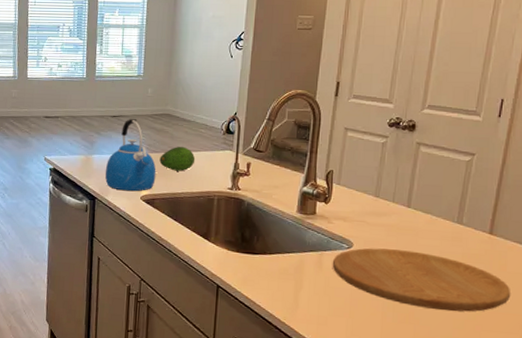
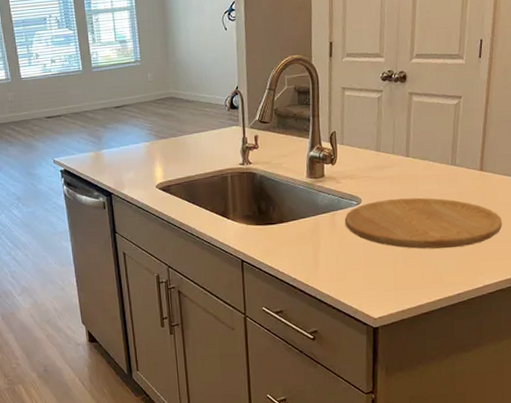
kettle: present [104,119,156,192] -> none [116,107,169,182]
fruit: present [159,147,196,172] -> none [169,129,205,155]

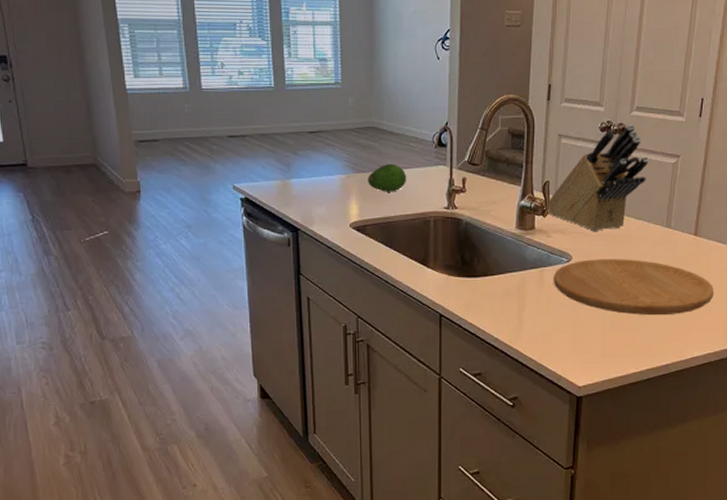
fruit: none [169,129,205,155] -> present [368,164,407,192]
knife block: none [334,70,431,174] -> present [547,124,649,231]

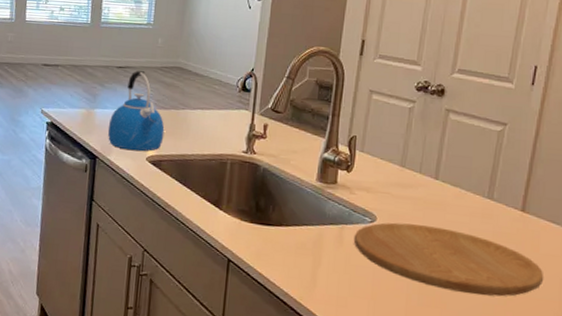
kettle: none [306,134,365,219] -> present [107,71,165,152]
fruit: present [368,164,407,192] -> none [168,103,208,131]
knife block: present [547,124,649,231] -> none [352,85,470,194]

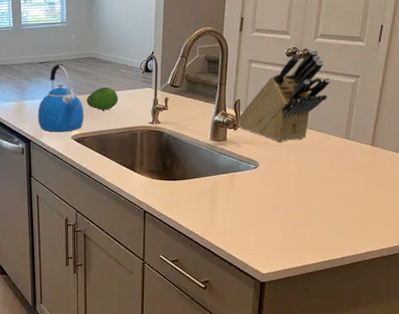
fruit: none [168,103,208,131] -> present [86,87,119,110]
knife block: none [352,85,470,194] -> present [237,49,330,142]
cutting board: present [353,222,544,297] -> none [242,166,389,215]

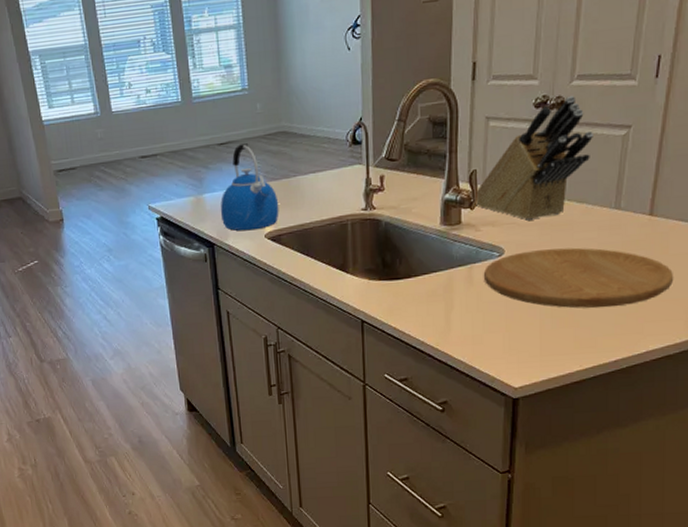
fruit: present [86,87,119,110] -> none [280,168,321,199]
cutting board: none [242,166,389,215] -> present [483,247,674,309]

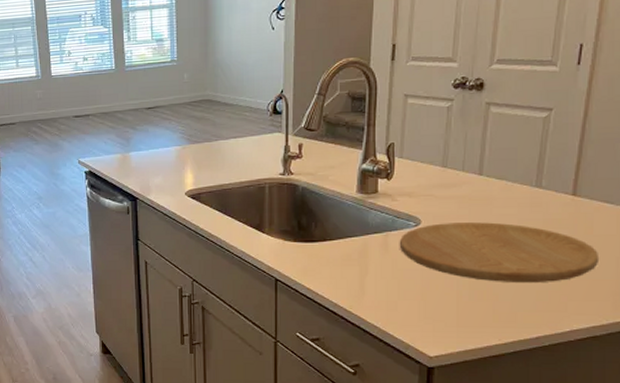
kettle: present [220,143,279,231] -> none [144,109,200,188]
knife block: present [474,95,593,220] -> none [391,78,513,193]

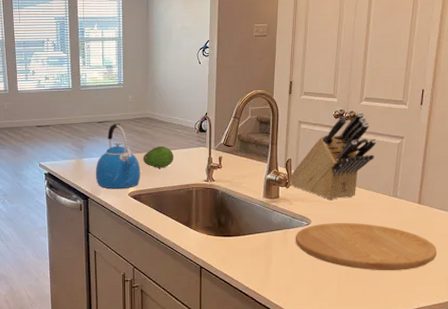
kettle: none [144,109,200,188] -> present [95,124,141,189]
fruit: none [202,134,242,161] -> present [143,146,174,168]
knife block: none [391,78,513,193] -> present [289,111,377,200]

